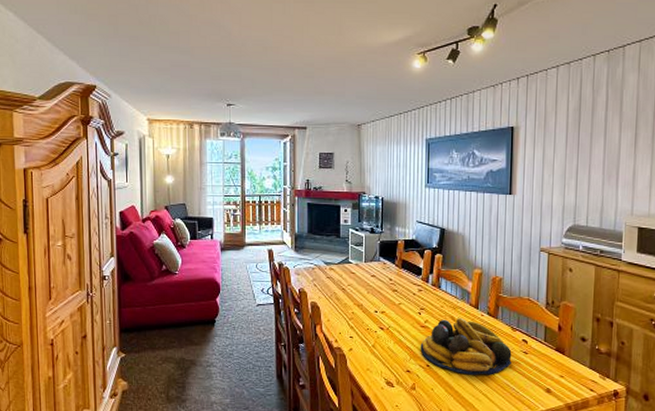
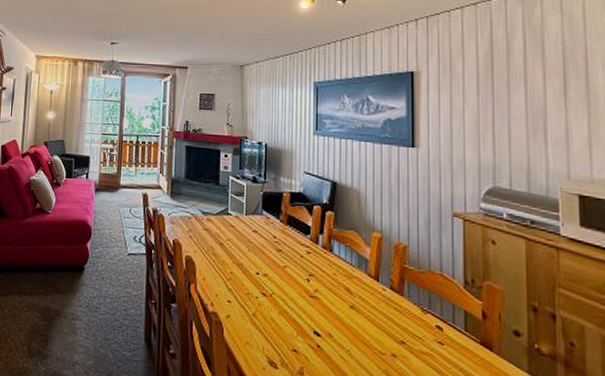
fruit bowl: present [420,318,512,375] -> none [309,290,423,368]

